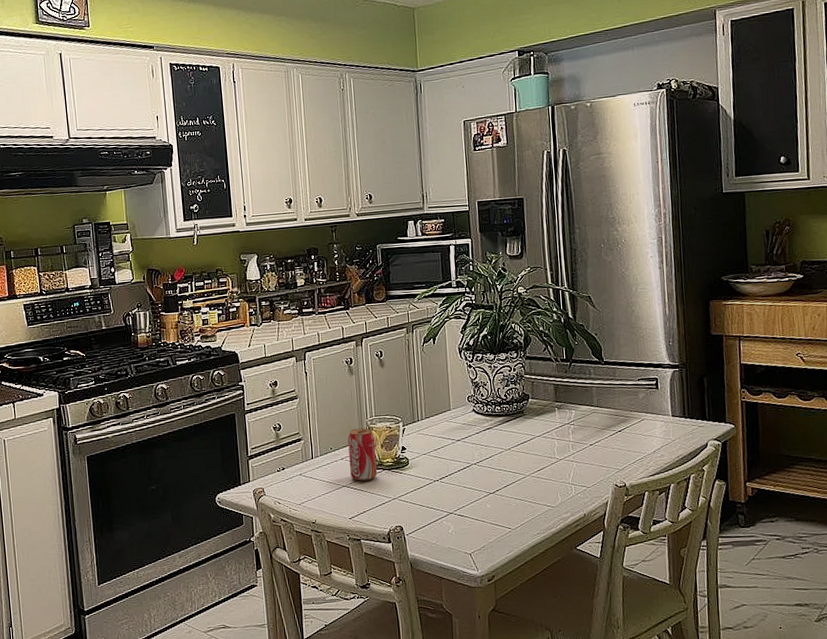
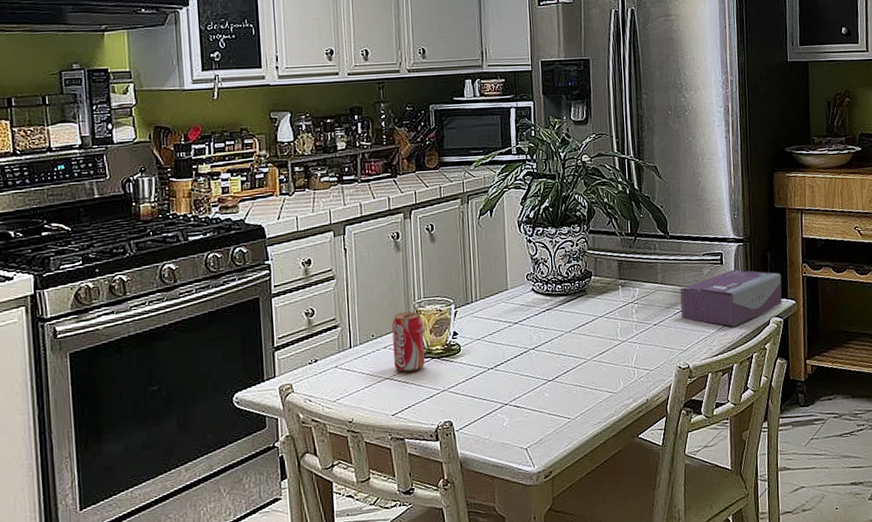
tissue box: none [615,393,720,449] -> present [680,269,782,327]

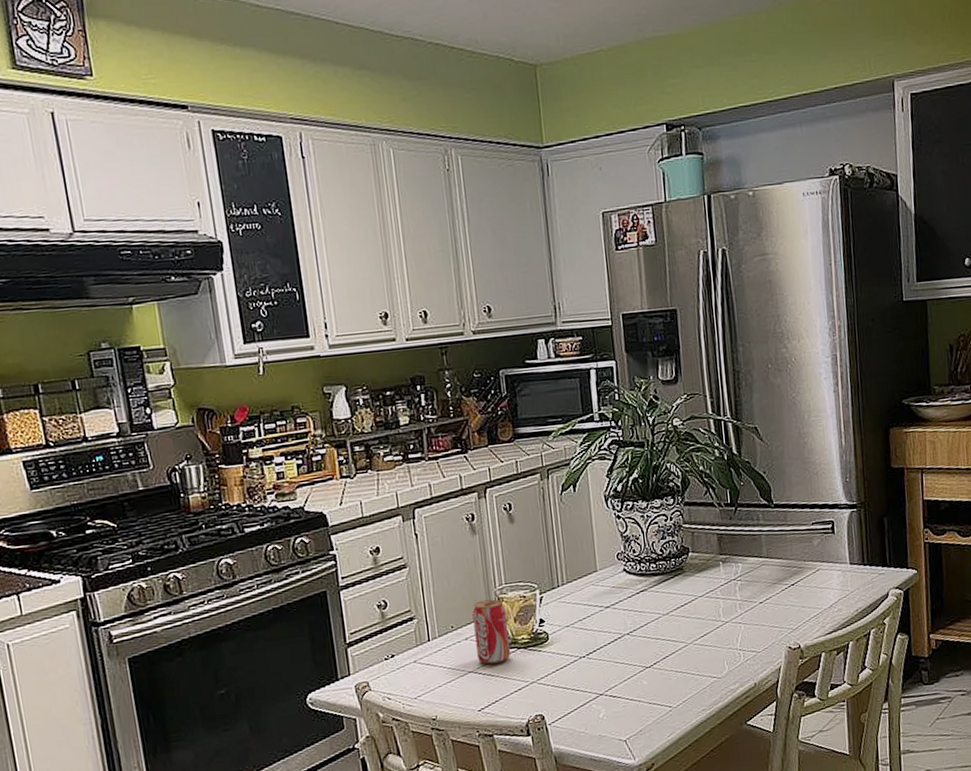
tissue box: present [680,269,782,327] -> none [787,538,902,602]

